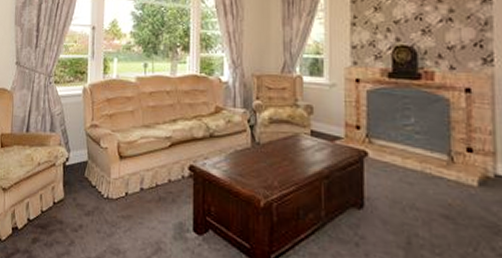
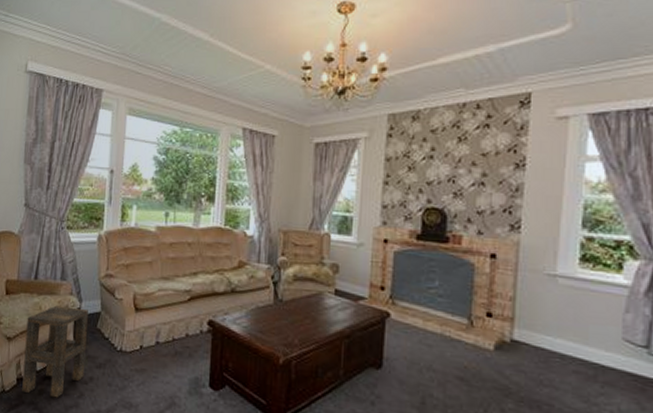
side table: none [17,156,76,246] -> present [22,305,88,398]

